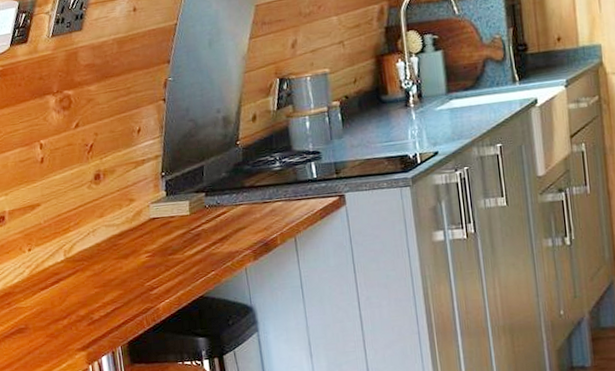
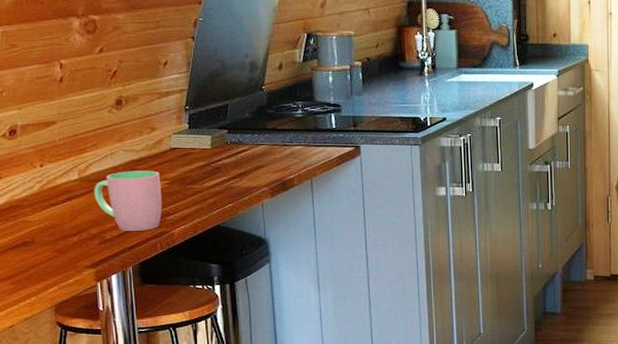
cup: none [79,244,146,310] -> present [94,171,162,231]

